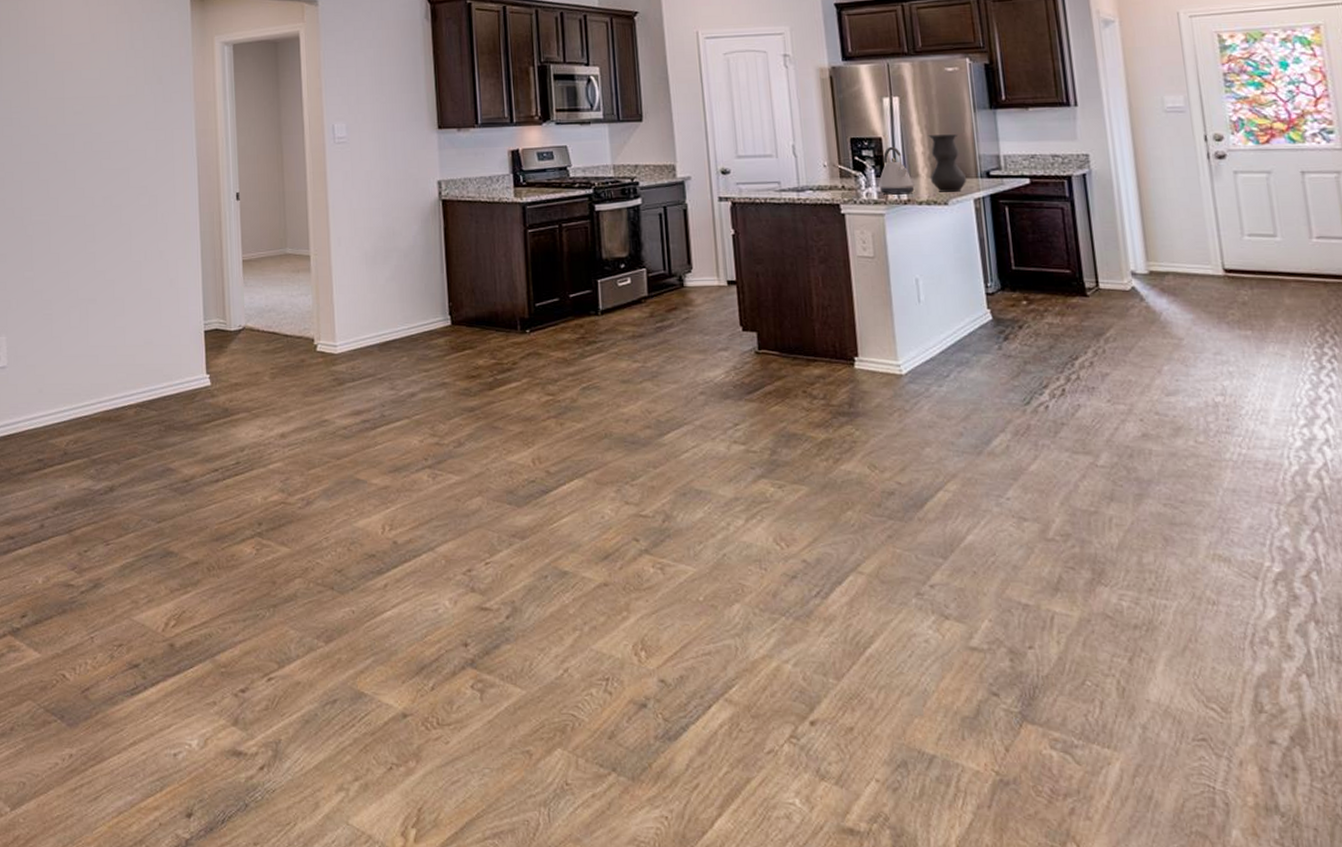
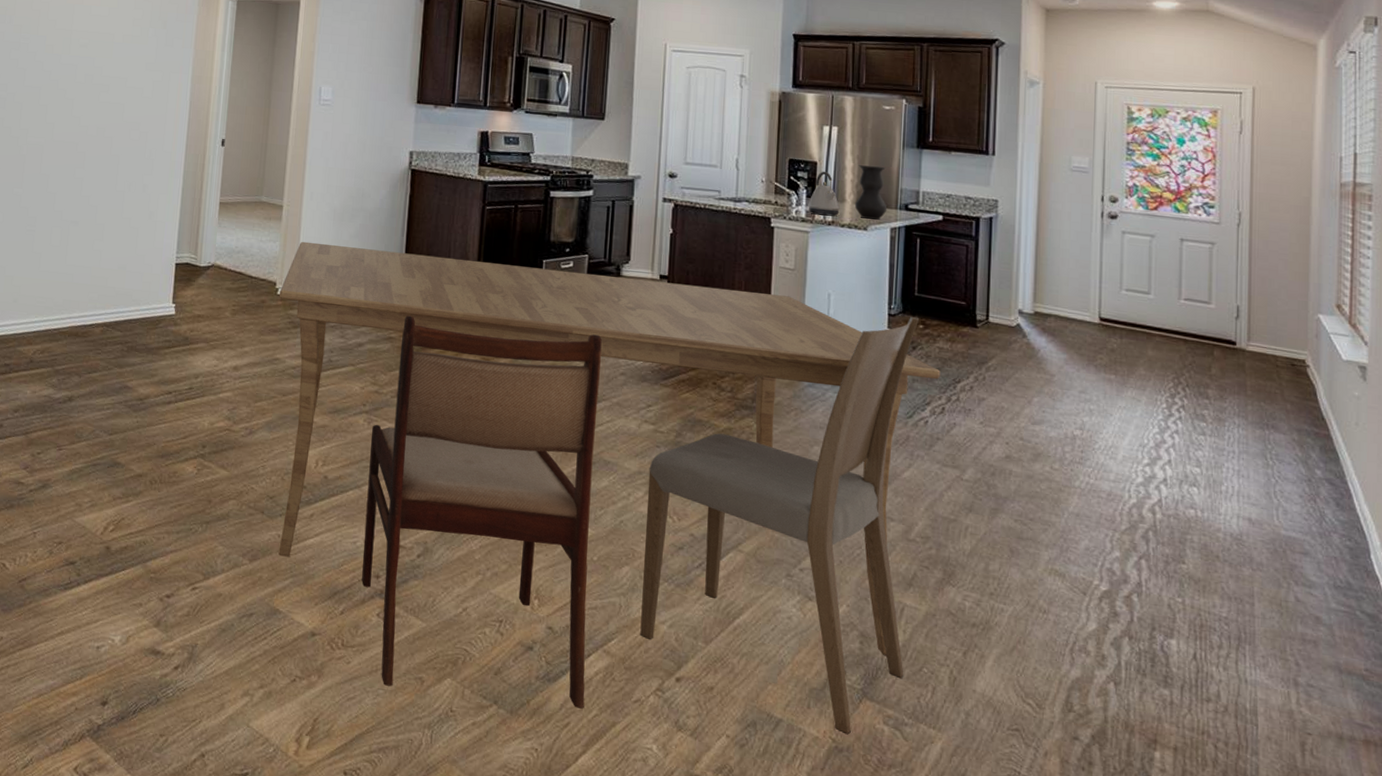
dining table: none [318,287,1055,671] -> present [278,241,941,655]
dining chair: none [437,354,713,767] -> present [362,315,602,709]
dining chair: none [746,292,1066,765] -> present [640,316,919,735]

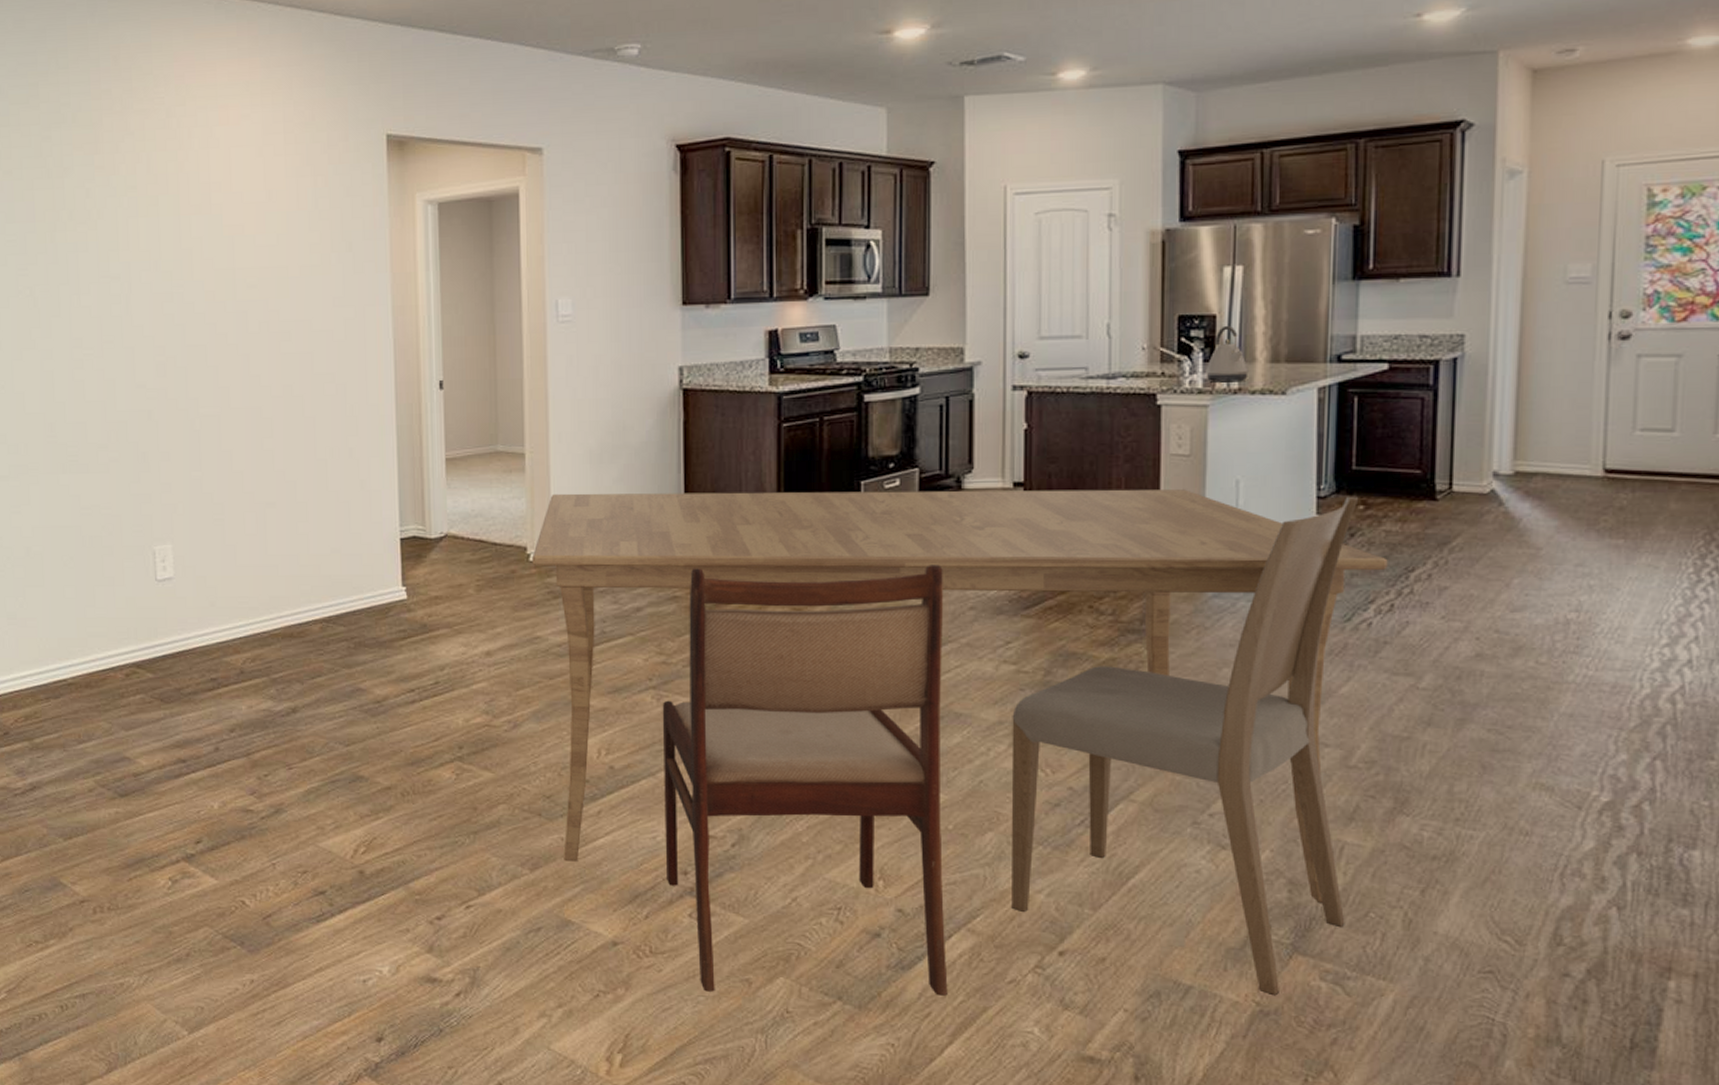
vase: present [854,165,888,220] -> none [1268,311,1313,380]

